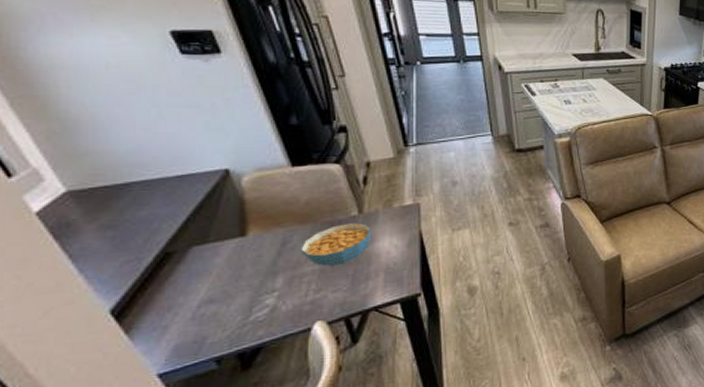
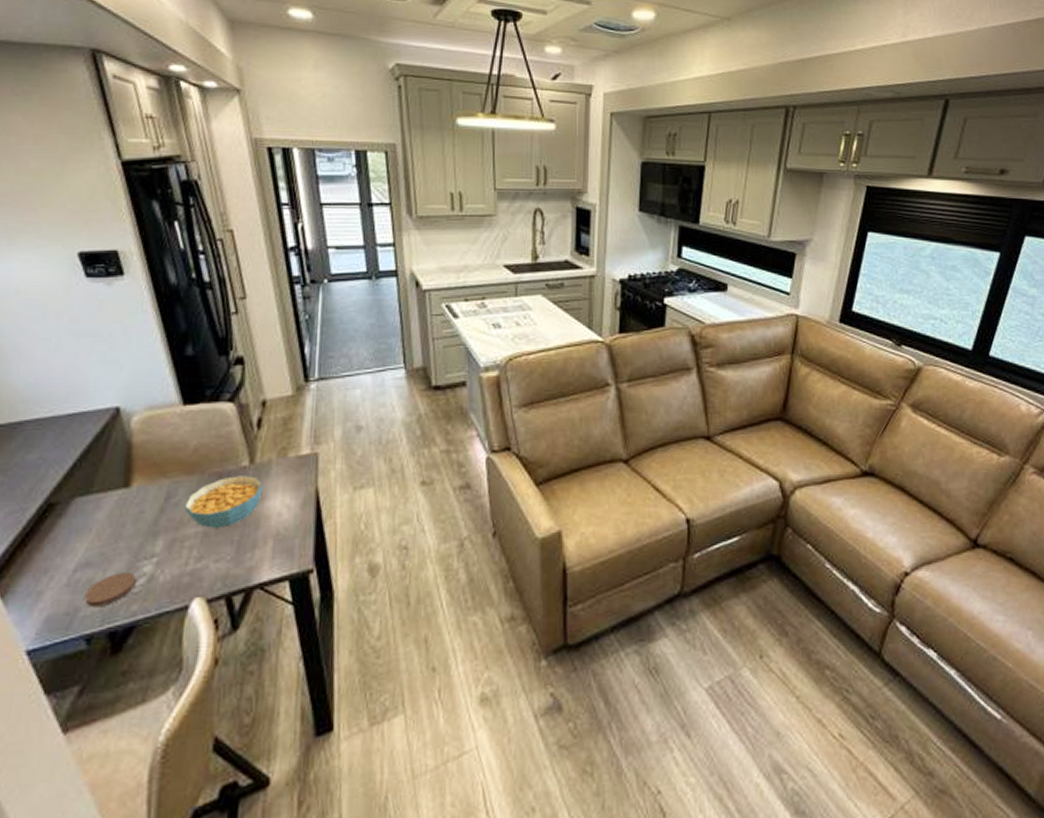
coaster: none [211,305,261,335] -> present [84,572,138,608]

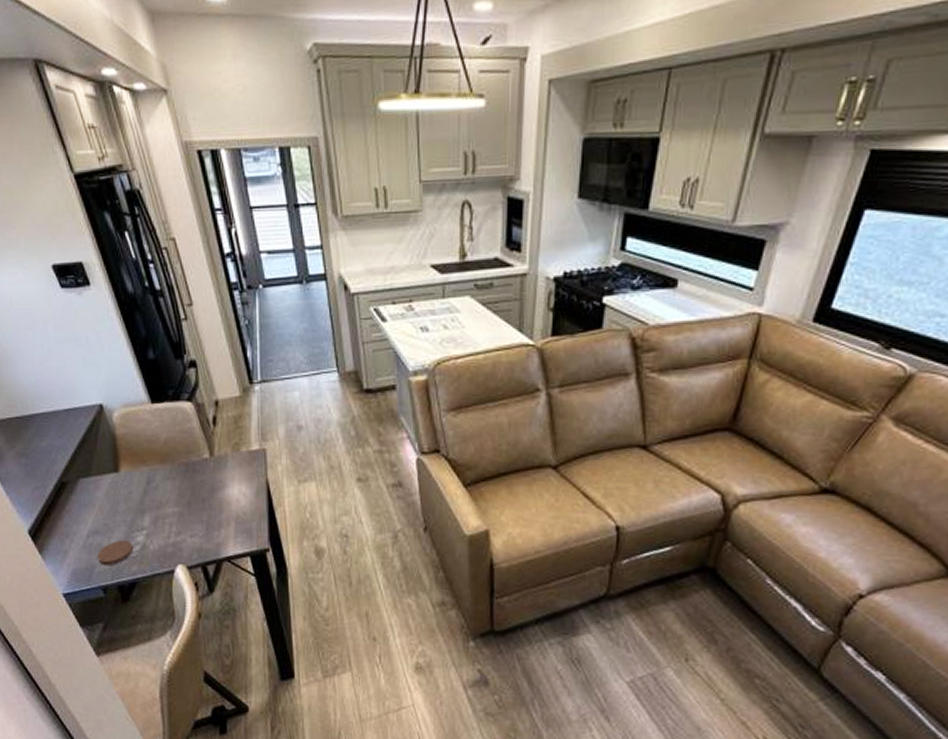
cereal bowl: present [184,475,263,528] -> none [162,466,222,509]

